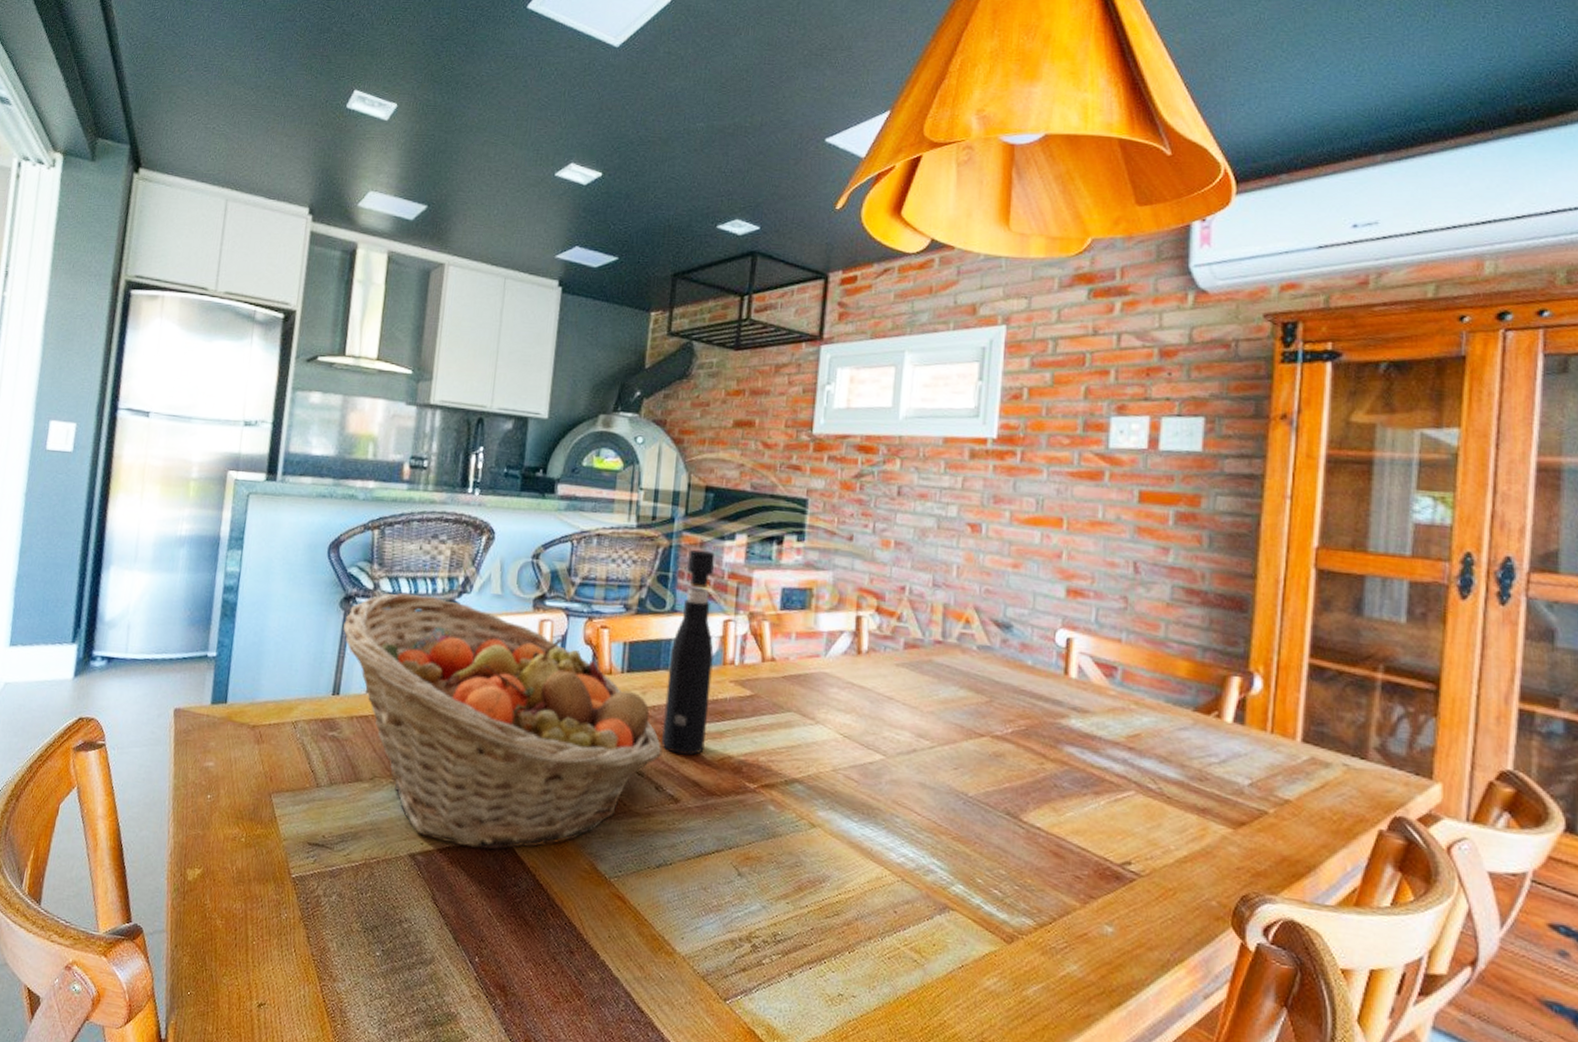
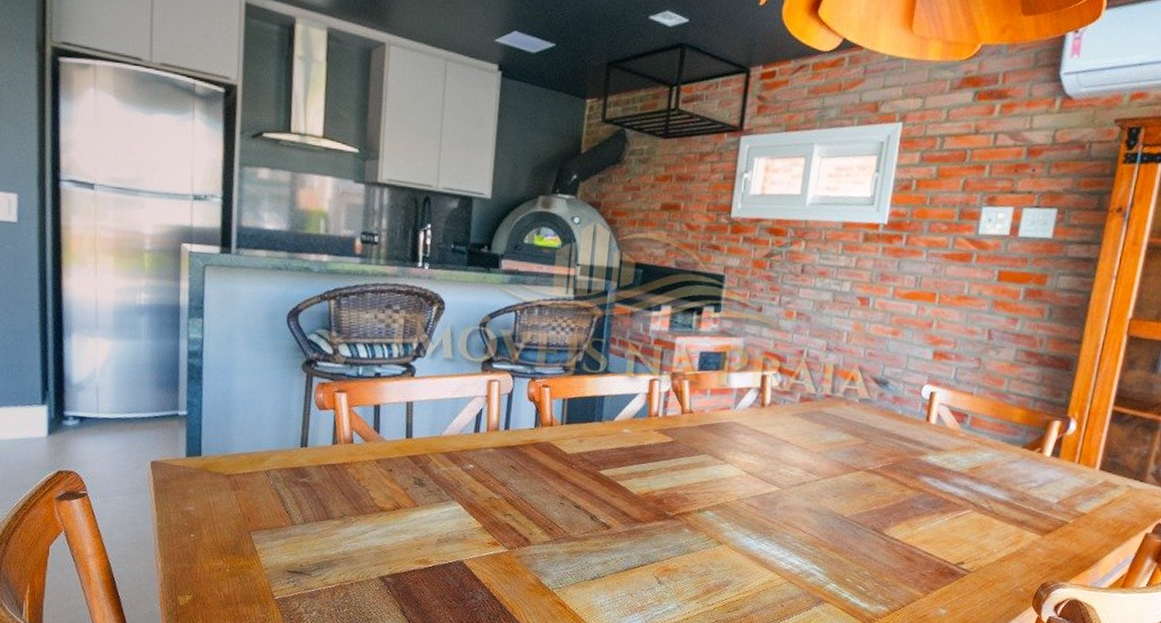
fruit basket: present [343,592,662,850] -> none [307,357,597,572]
pepper grinder: present [661,549,715,756] -> none [596,318,643,491]

